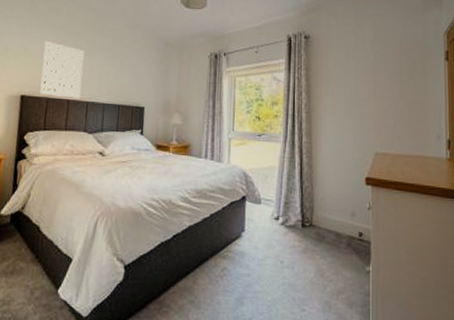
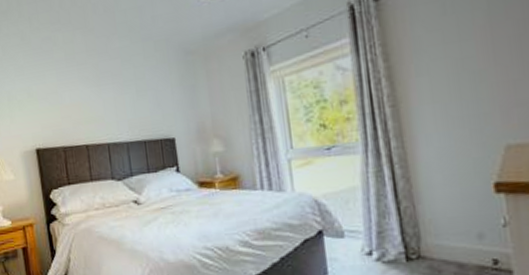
wall art: present [39,41,84,99] -> none [46,79,99,144]

